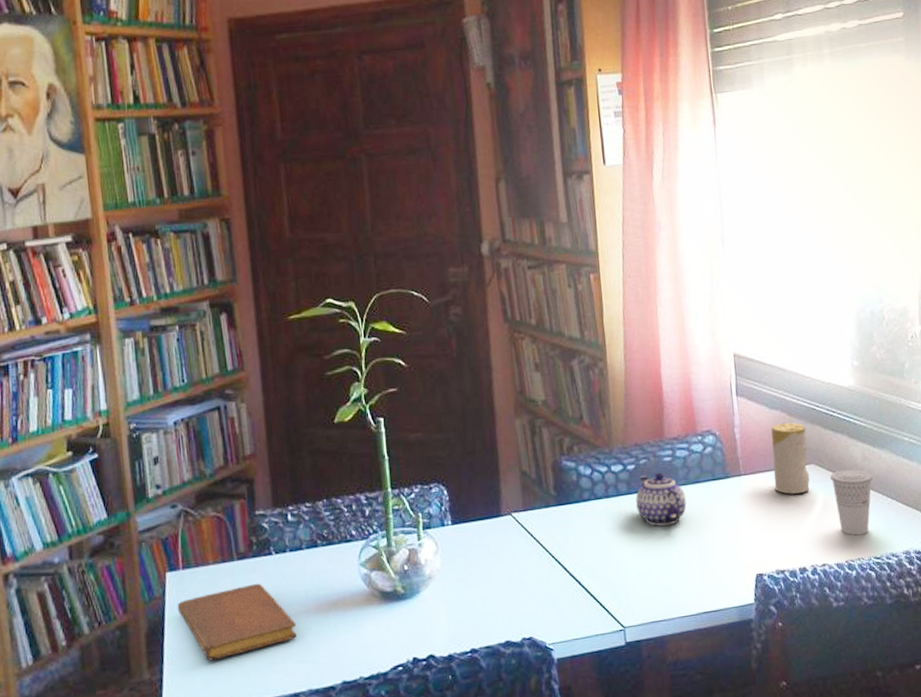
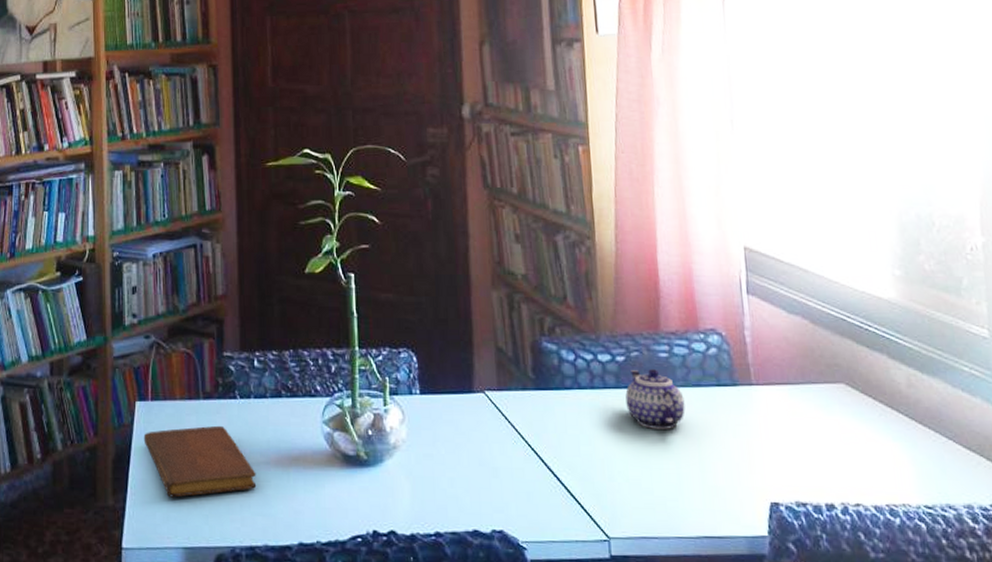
candle: present [771,422,810,494] -> none [790,331,840,415]
cup: present [830,469,873,536] -> none [864,395,922,476]

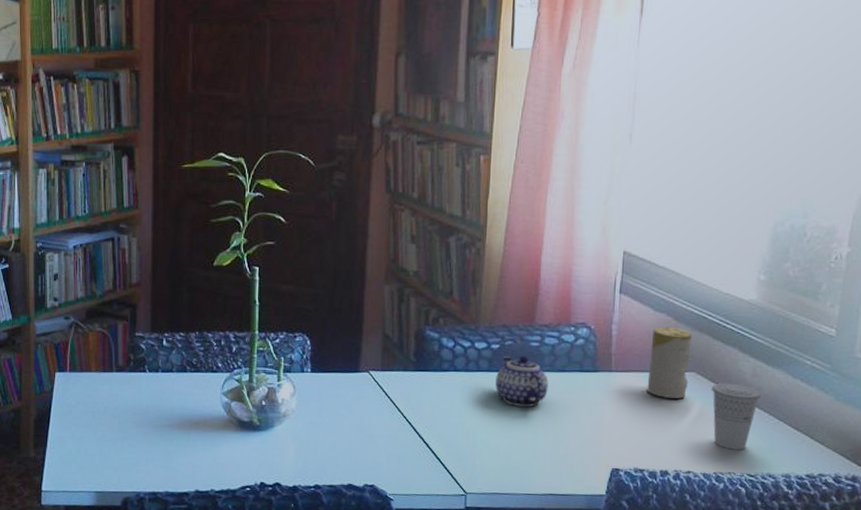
notebook: present [143,425,257,498] -> none [62,394,161,452]
candle: none [790,331,840,415] -> present [647,326,692,399]
cup: none [864,395,922,476] -> present [710,383,761,450]

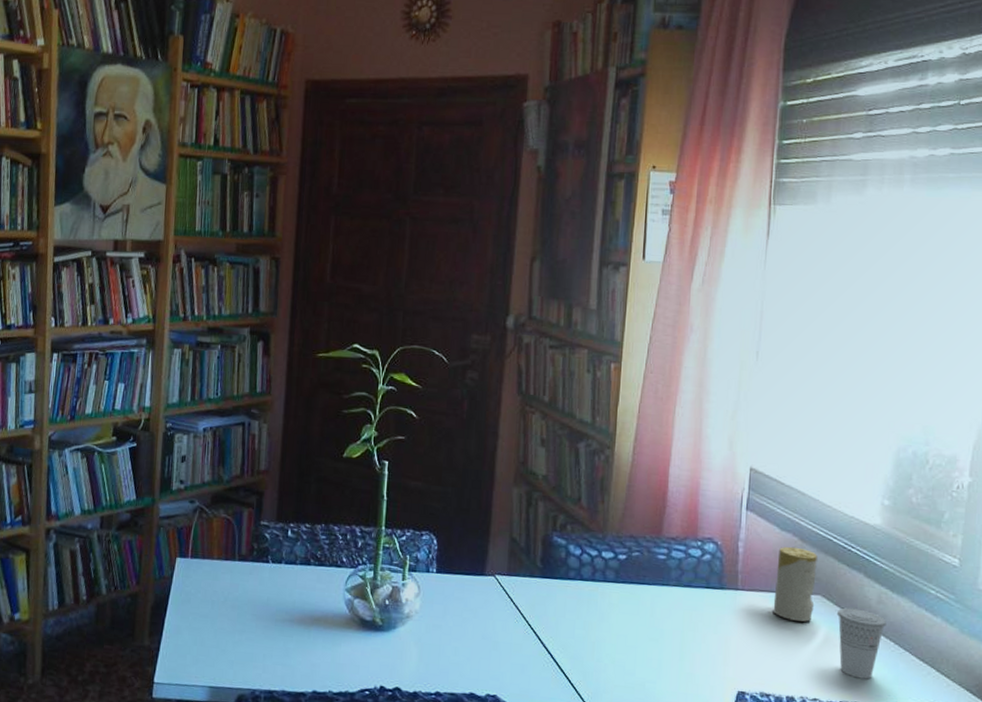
teapot: present [495,356,549,407] -> none [621,568,675,622]

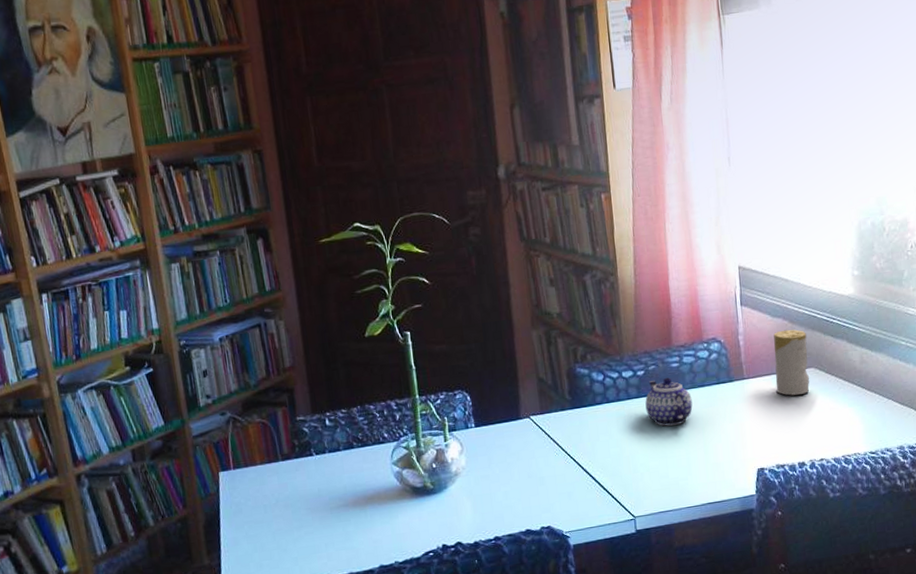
teapot: none [621,568,675,622] -> present [645,378,693,427]
cup: present [836,608,886,680] -> none [829,372,870,433]

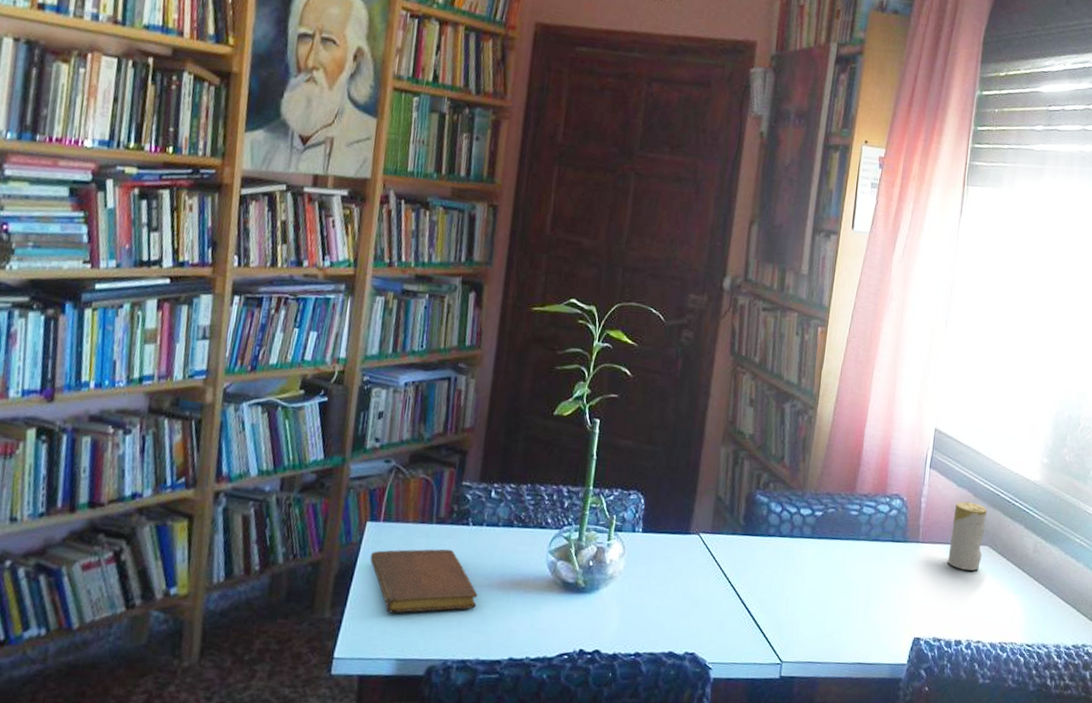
notebook: none [230,480,338,549] -> present [370,549,478,613]
teapot: present [645,378,693,427] -> none [816,524,864,575]

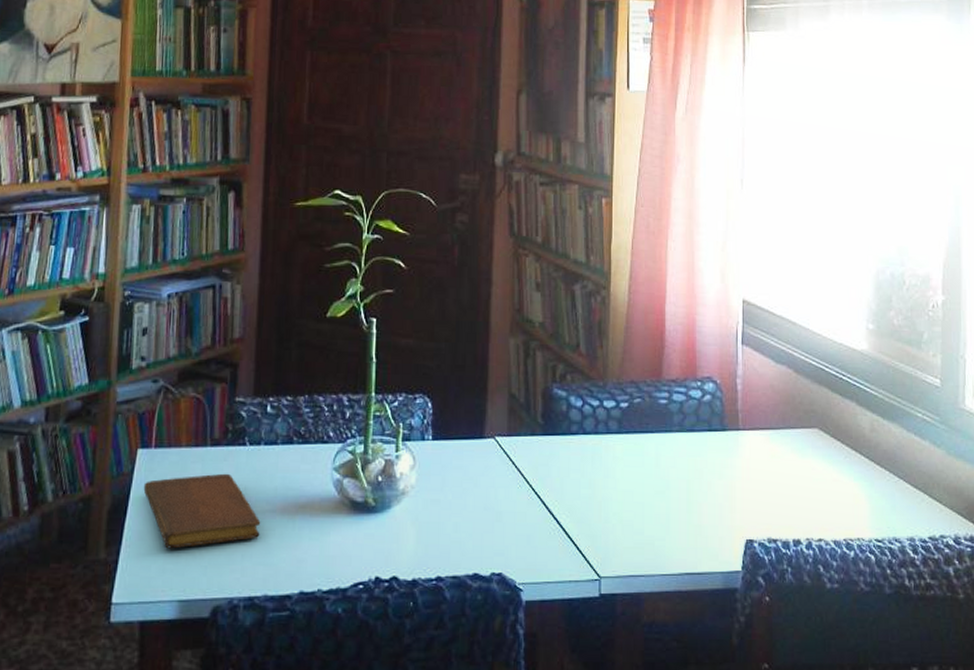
candle: present [947,501,987,571] -> none [774,379,813,458]

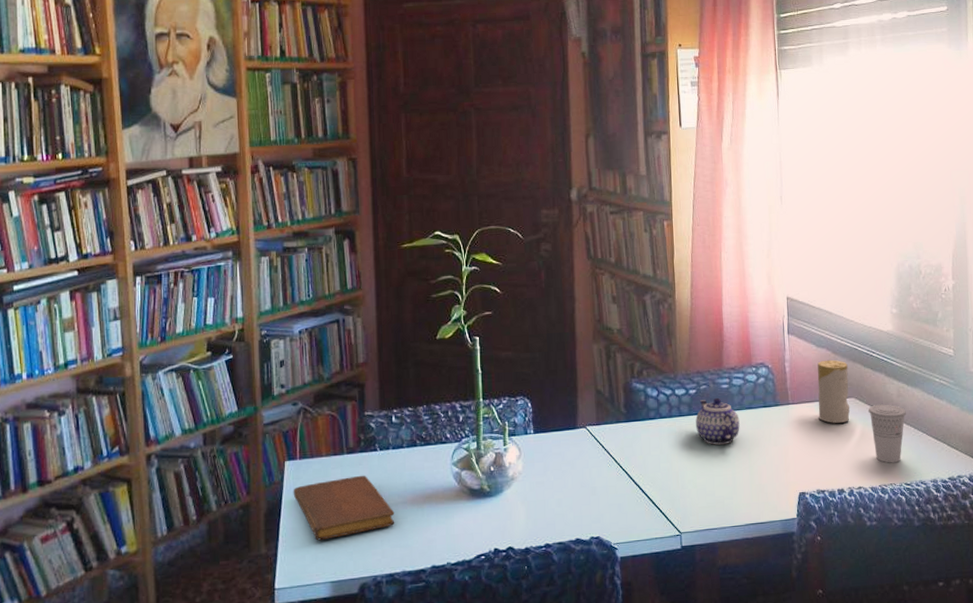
teapot: none [626,415,679,472] -> present [696,398,740,445]
candle: none [774,379,813,458] -> present [817,359,850,423]
cup: none [834,439,880,513] -> present [868,404,906,463]

